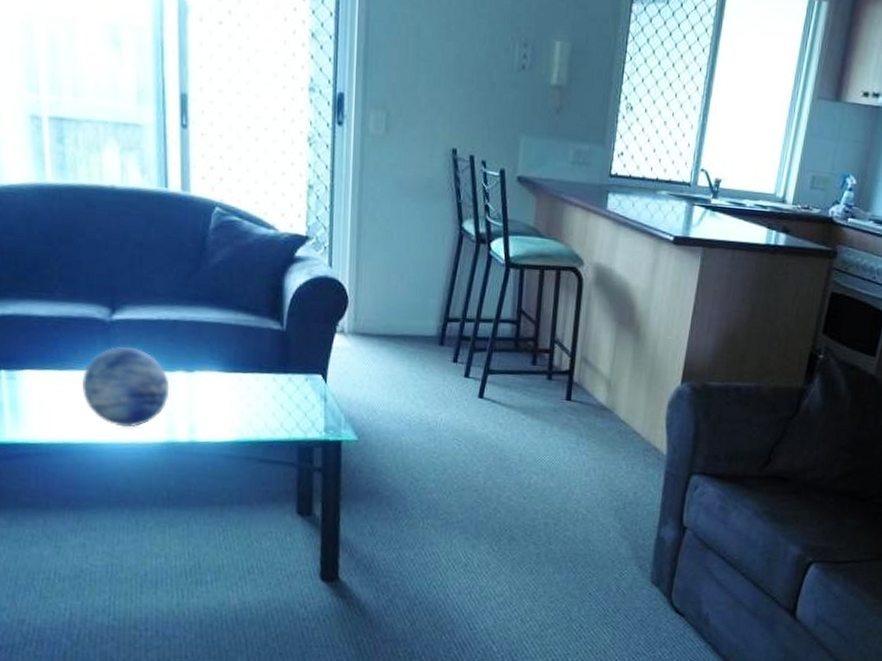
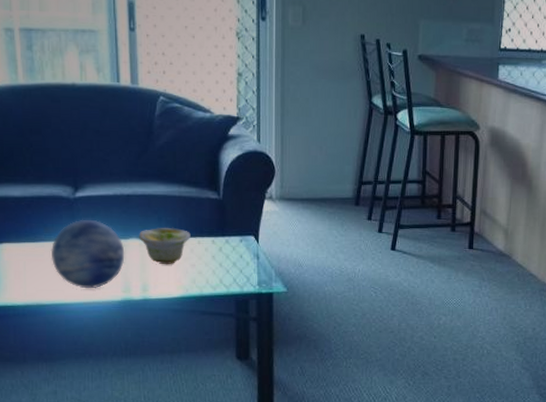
bowl: none [187,359,248,404] -> present [139,227,191,265]

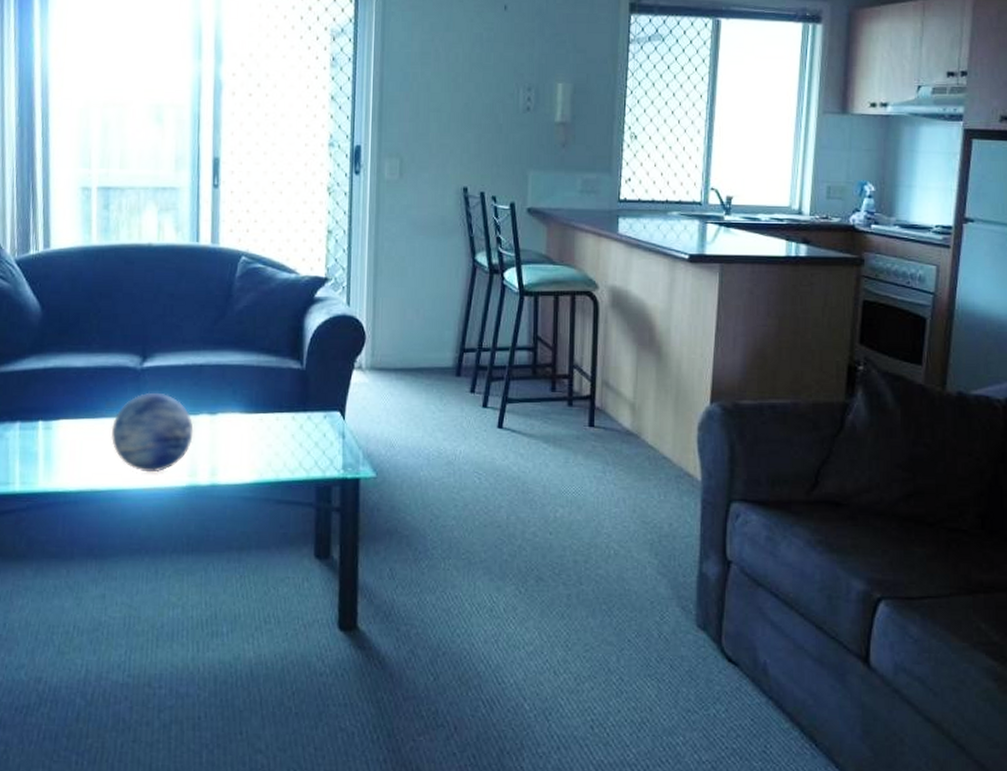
bowl: present [139,227,191,265] -> none [210,401,268,445]

